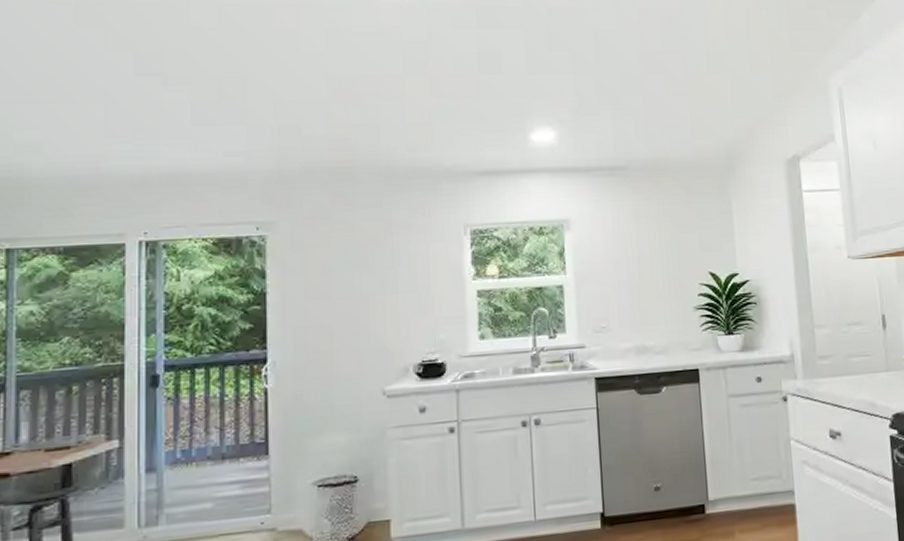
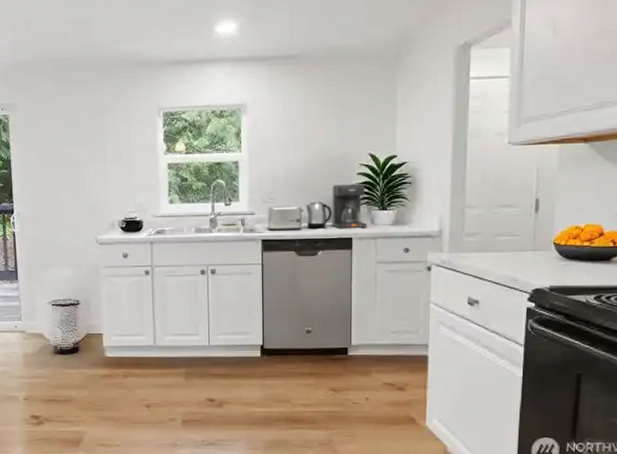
toaster: none [598,333,643,366] -> present [266,205,305,231]
kettle: none [644,327,674,362] -> present [306,201,332,230]
coffee maker: none [671,306,715,360] -> present [332,184,368,229]

